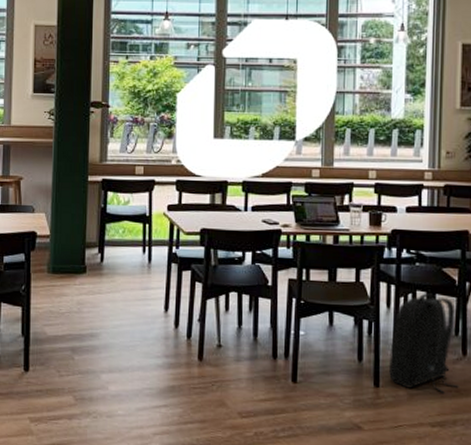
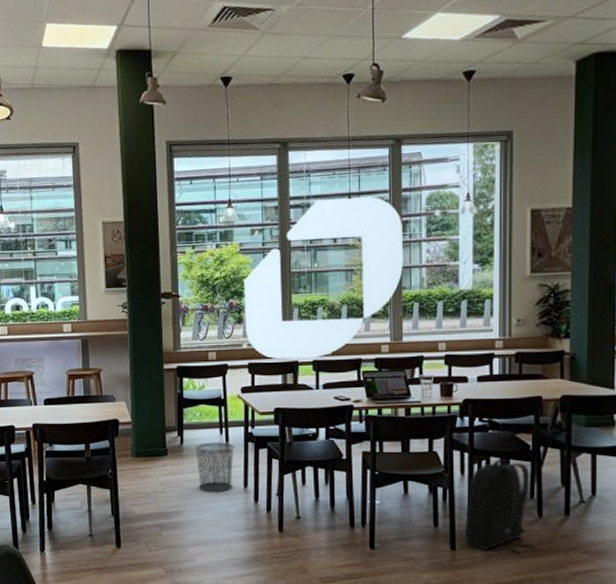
waste bin: none [115,261,157,315] -> present [194,442,234,492]

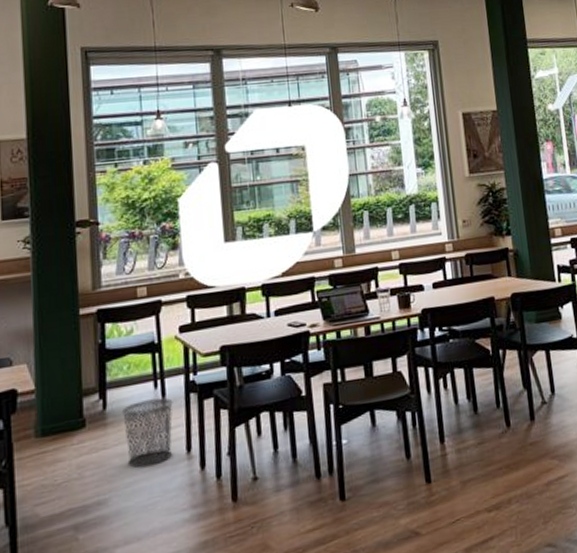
backpack: present [465,459,536,554] -> none [436,368,508,477]

